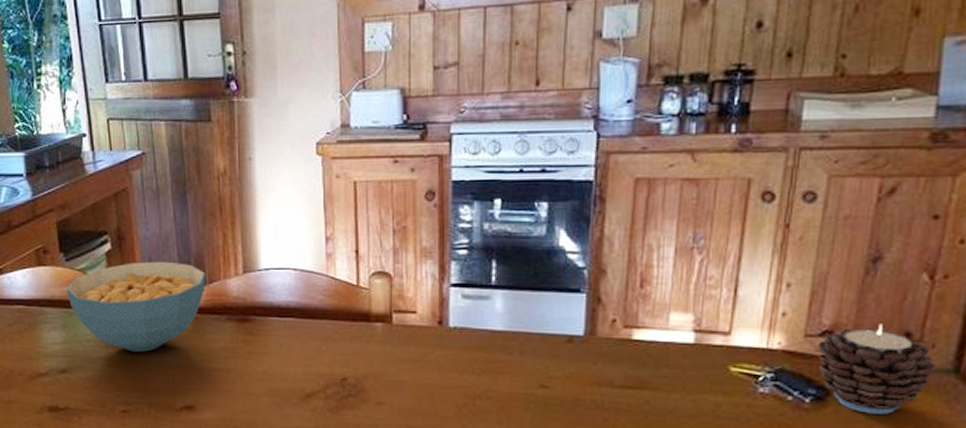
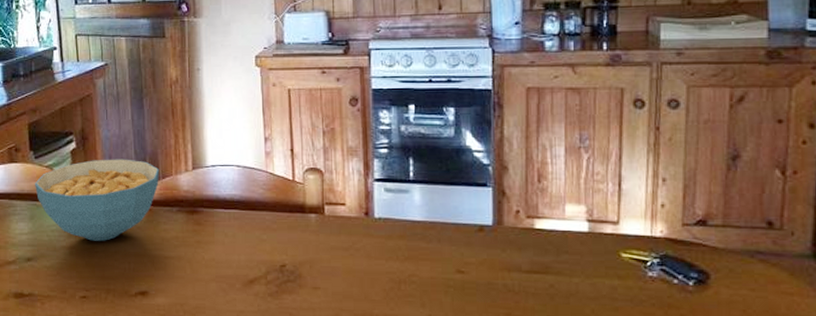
candle: present [817,324,936,414] -> none [694,214,797,296]

